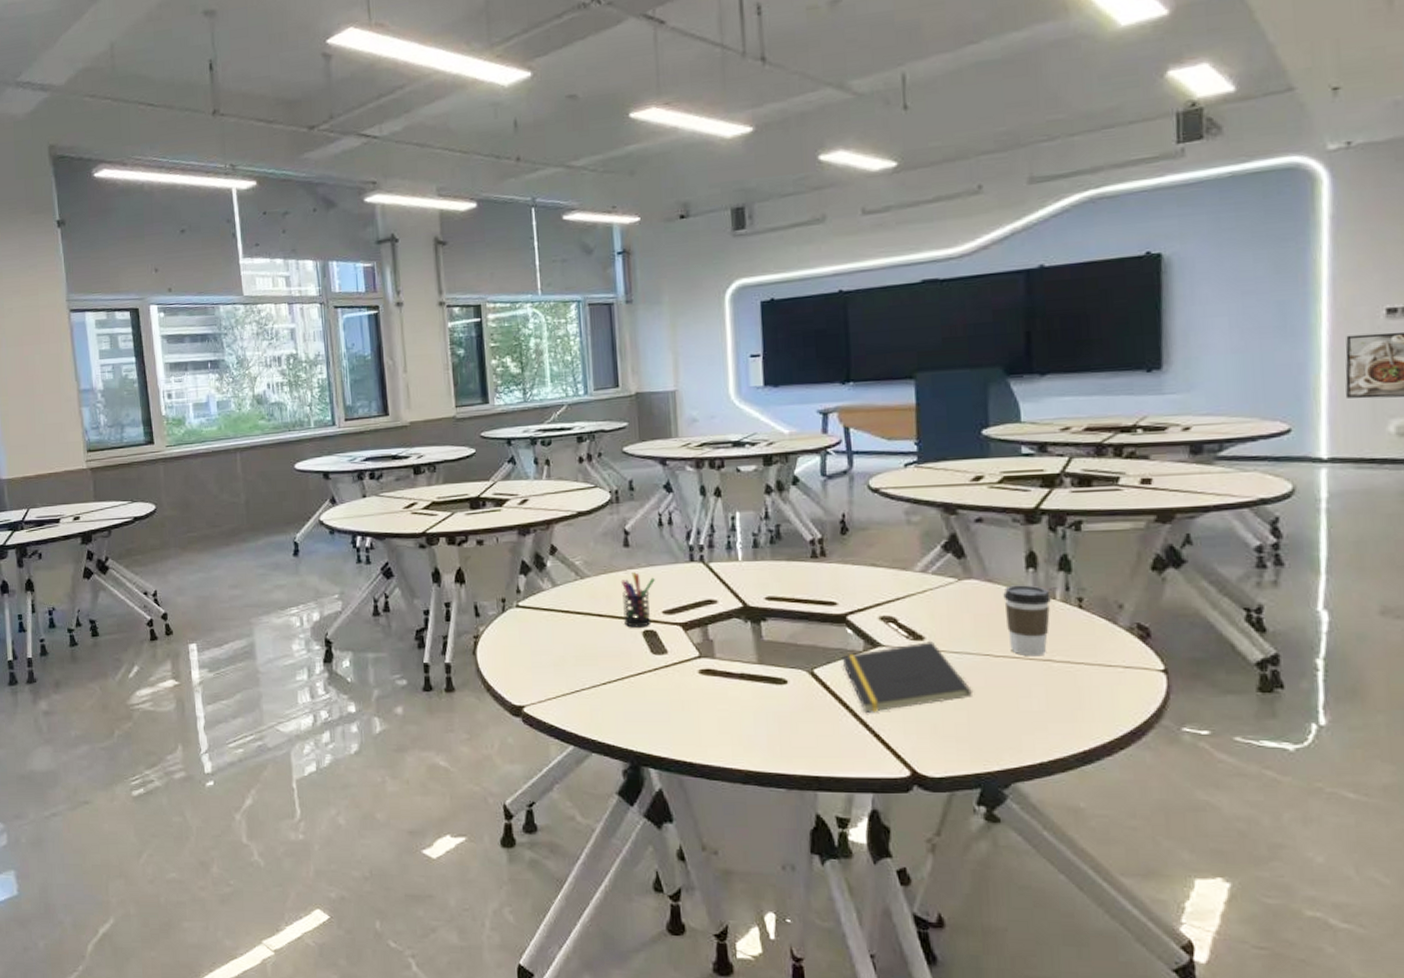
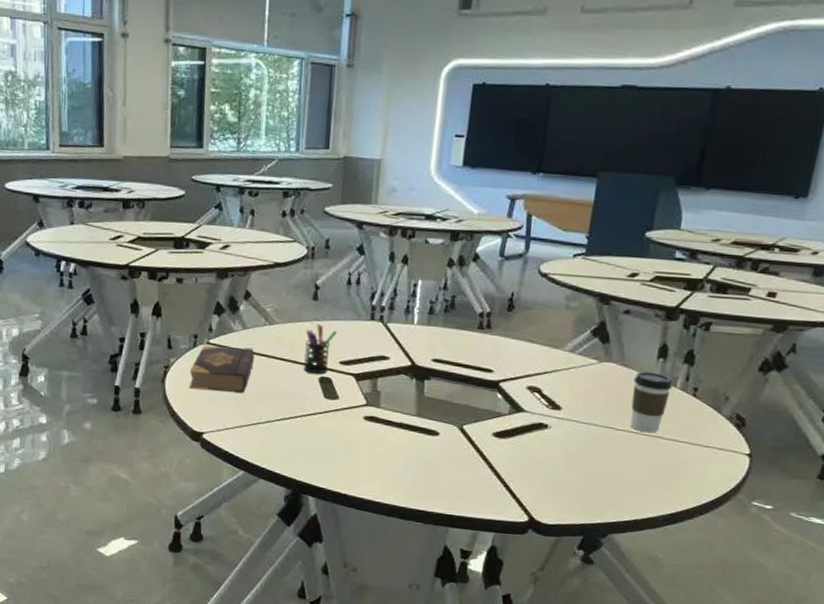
book: none [501,606,569,658] -> present [188,345,255,394]
notepad: present [841,640,974,712] -> none [488,410,593,467]

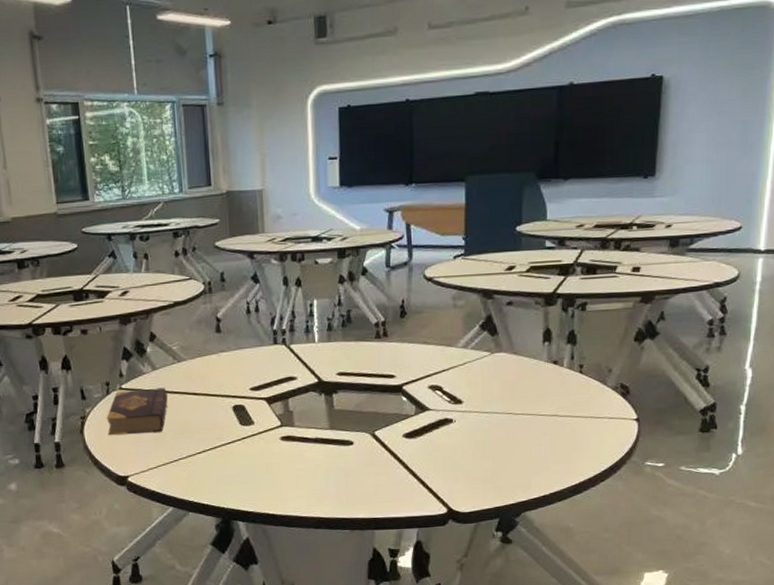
pen holder: present [304,324,337,374] -> none [213,355,243,404]
coffee cup: present [630,371,672,433] -> none [525,356,560,413]

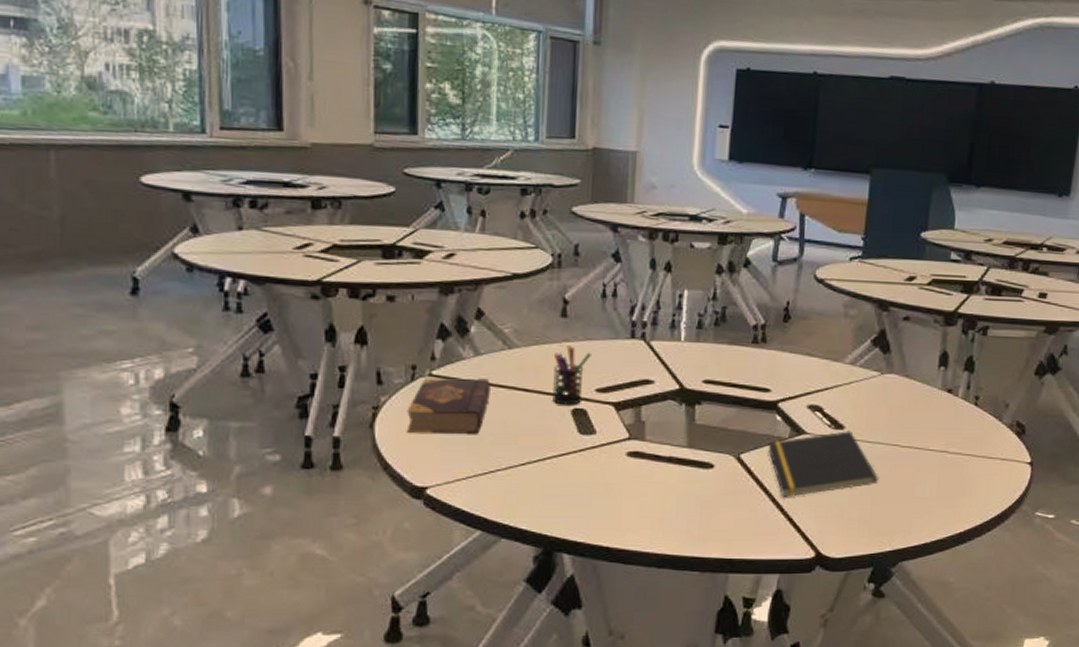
pen holder: none [213,355,243,404] -> present [552,345,591,405]
notepad: none [397,403,498,465] -> present [767,429,879,497]

